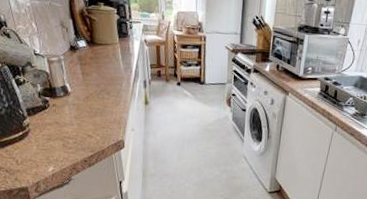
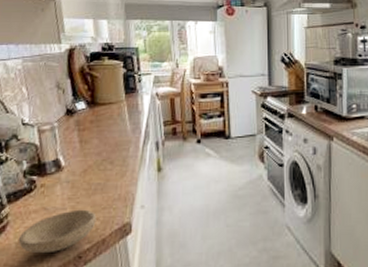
bowl: none [38,126,97,156] -> present [18,209,97,254]

